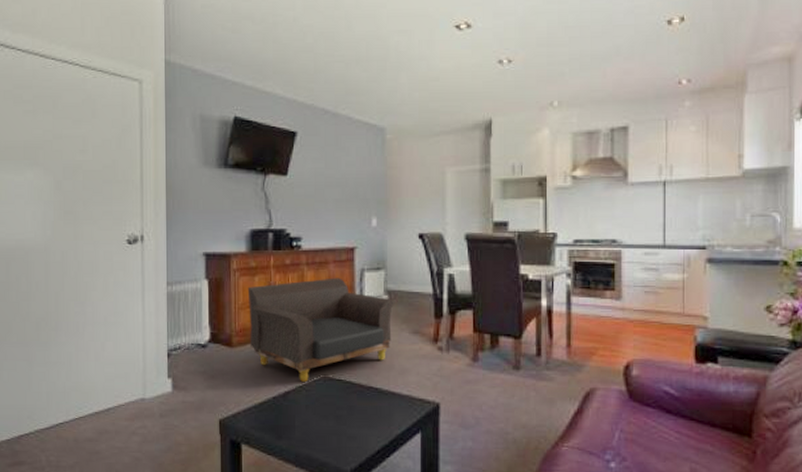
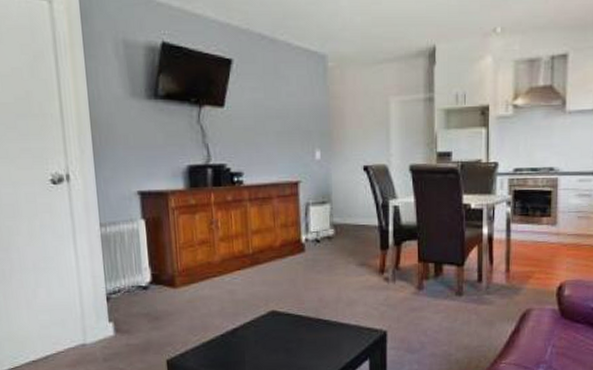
armchair: present [247,278,397,383] -> none [188,213,343,319]

